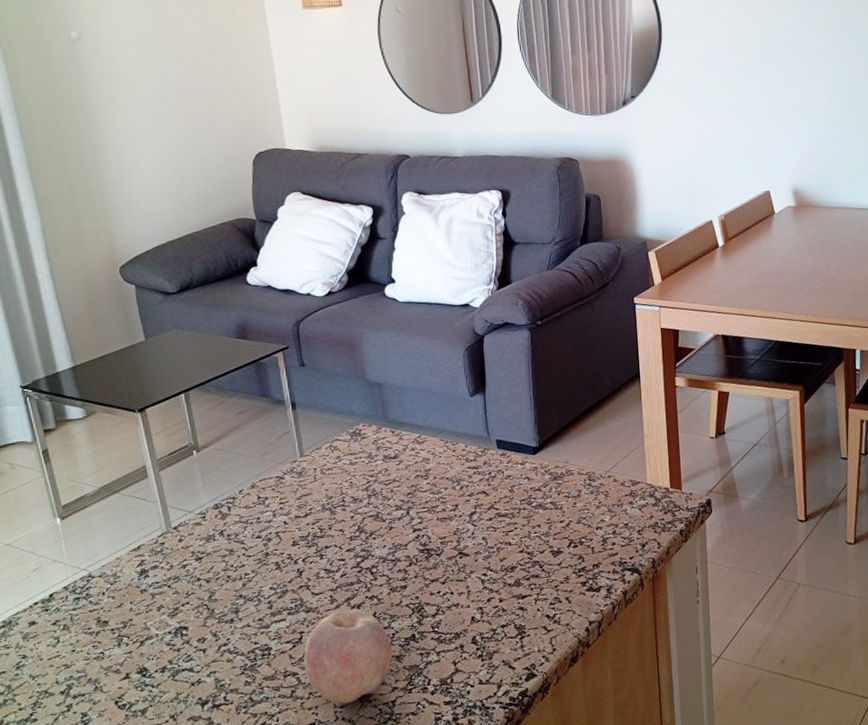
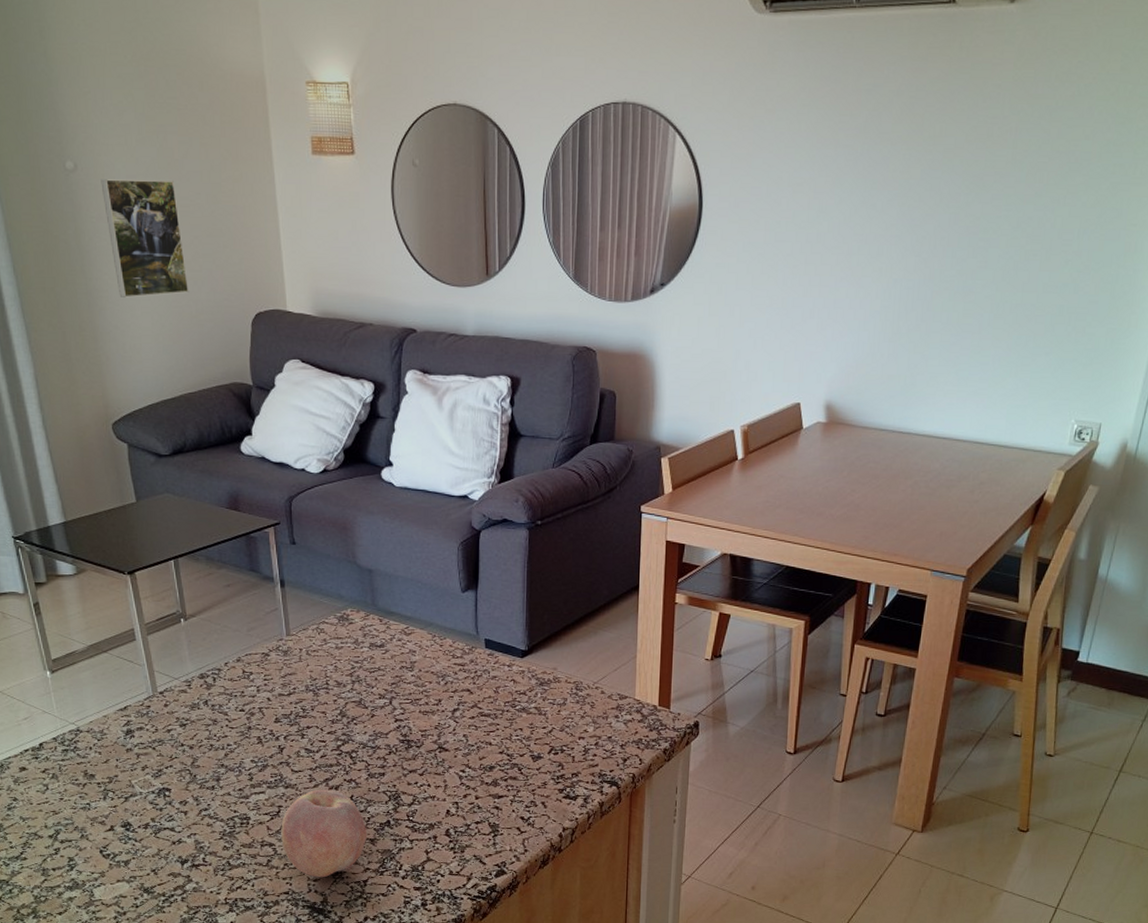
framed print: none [104,40,192,150] -> present [101,179,190,298]

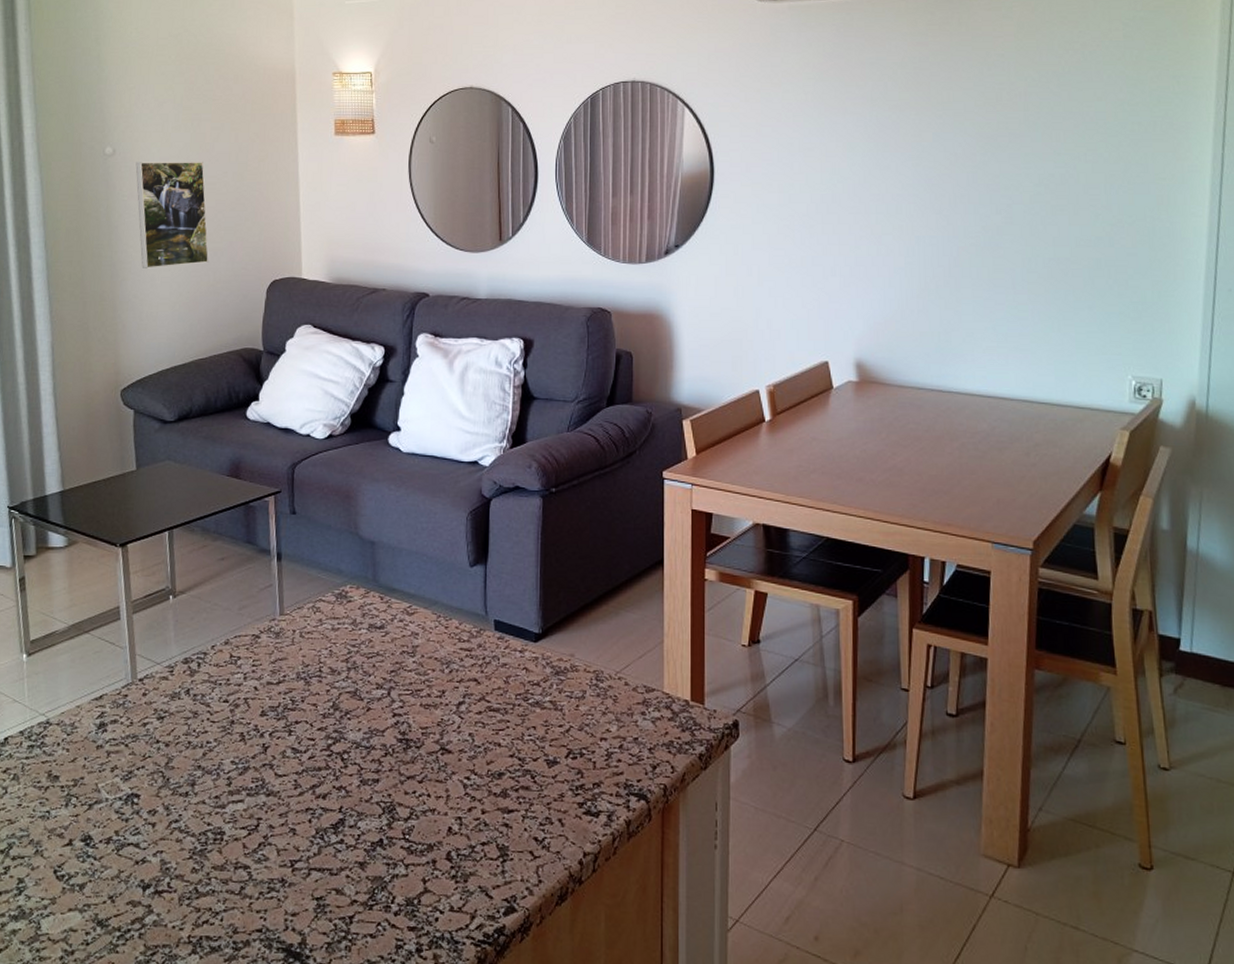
fruit: present [281,789,367,878] -> none [258,798,356,912]

